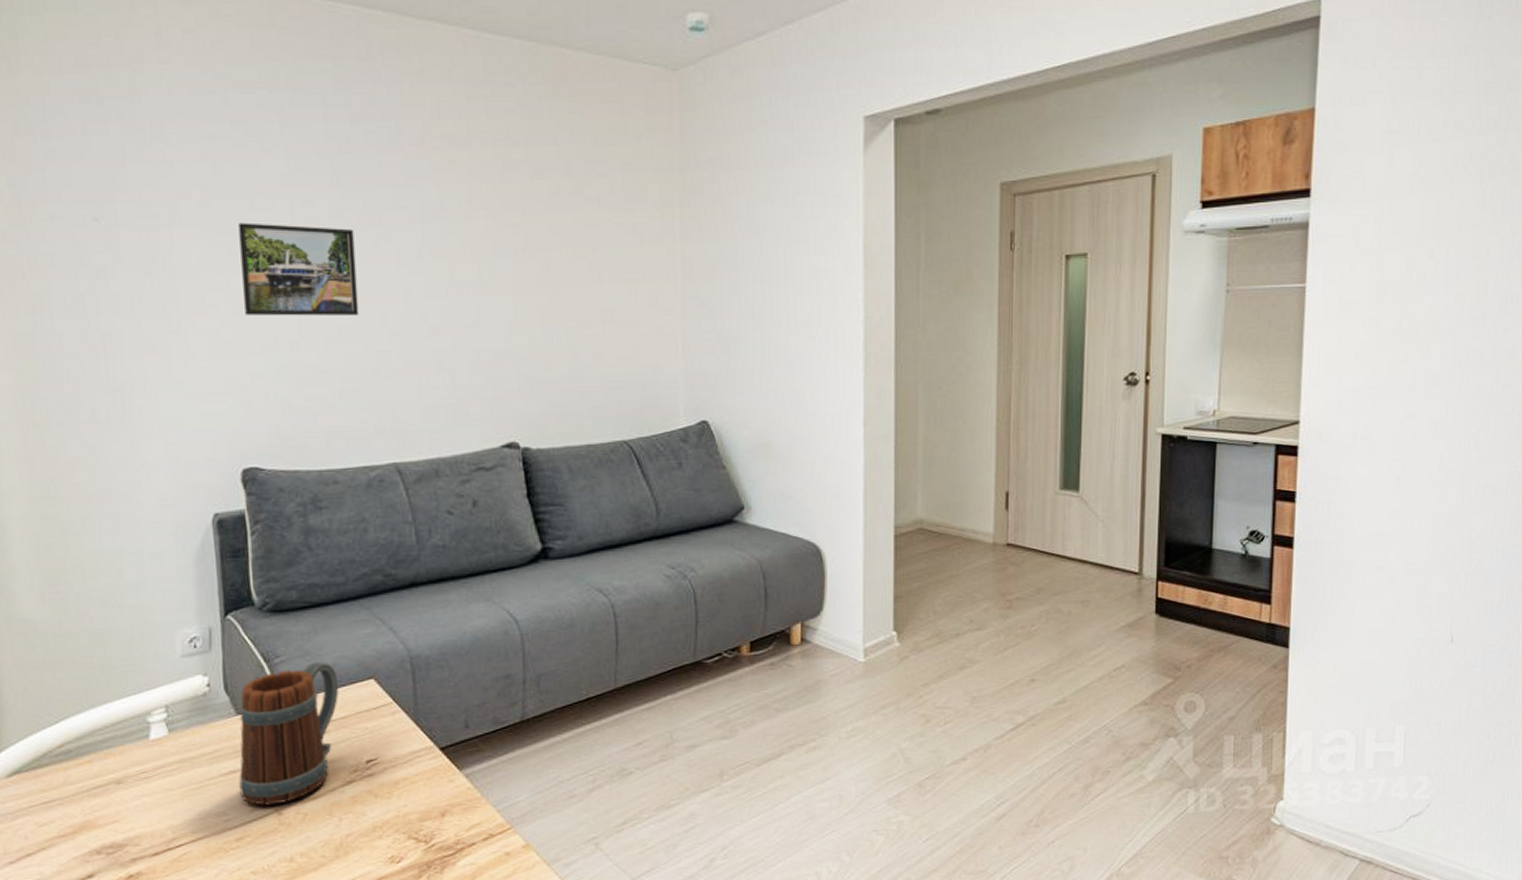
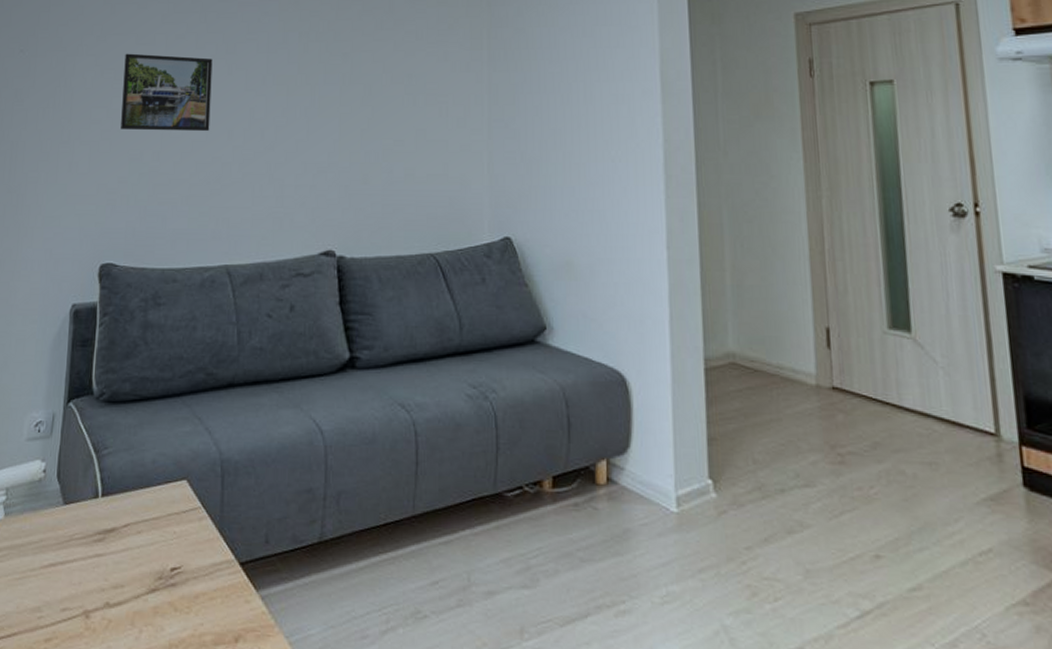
mug: present [239,662,339,806] -> none [55,456,156,606]

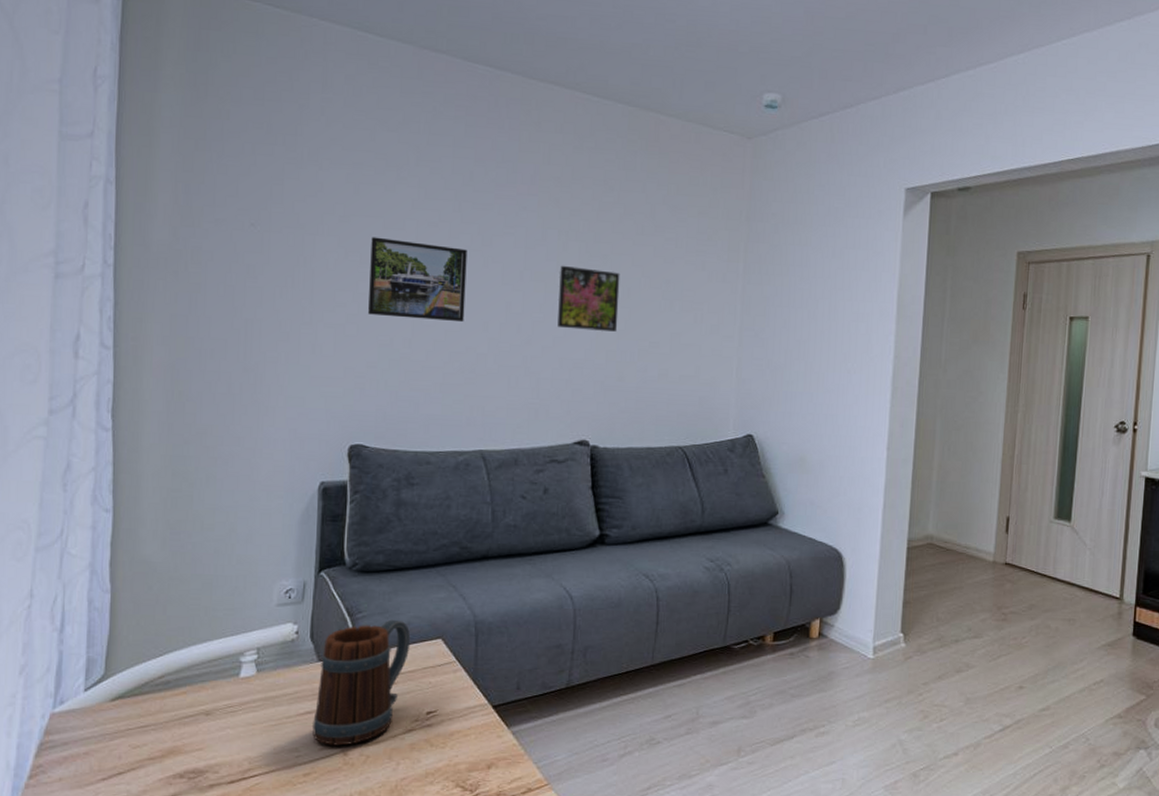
mug: none [55,456,156,606] -> present [312,619,411,746]
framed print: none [300,66,361,132] -> present [557,265,620,332]

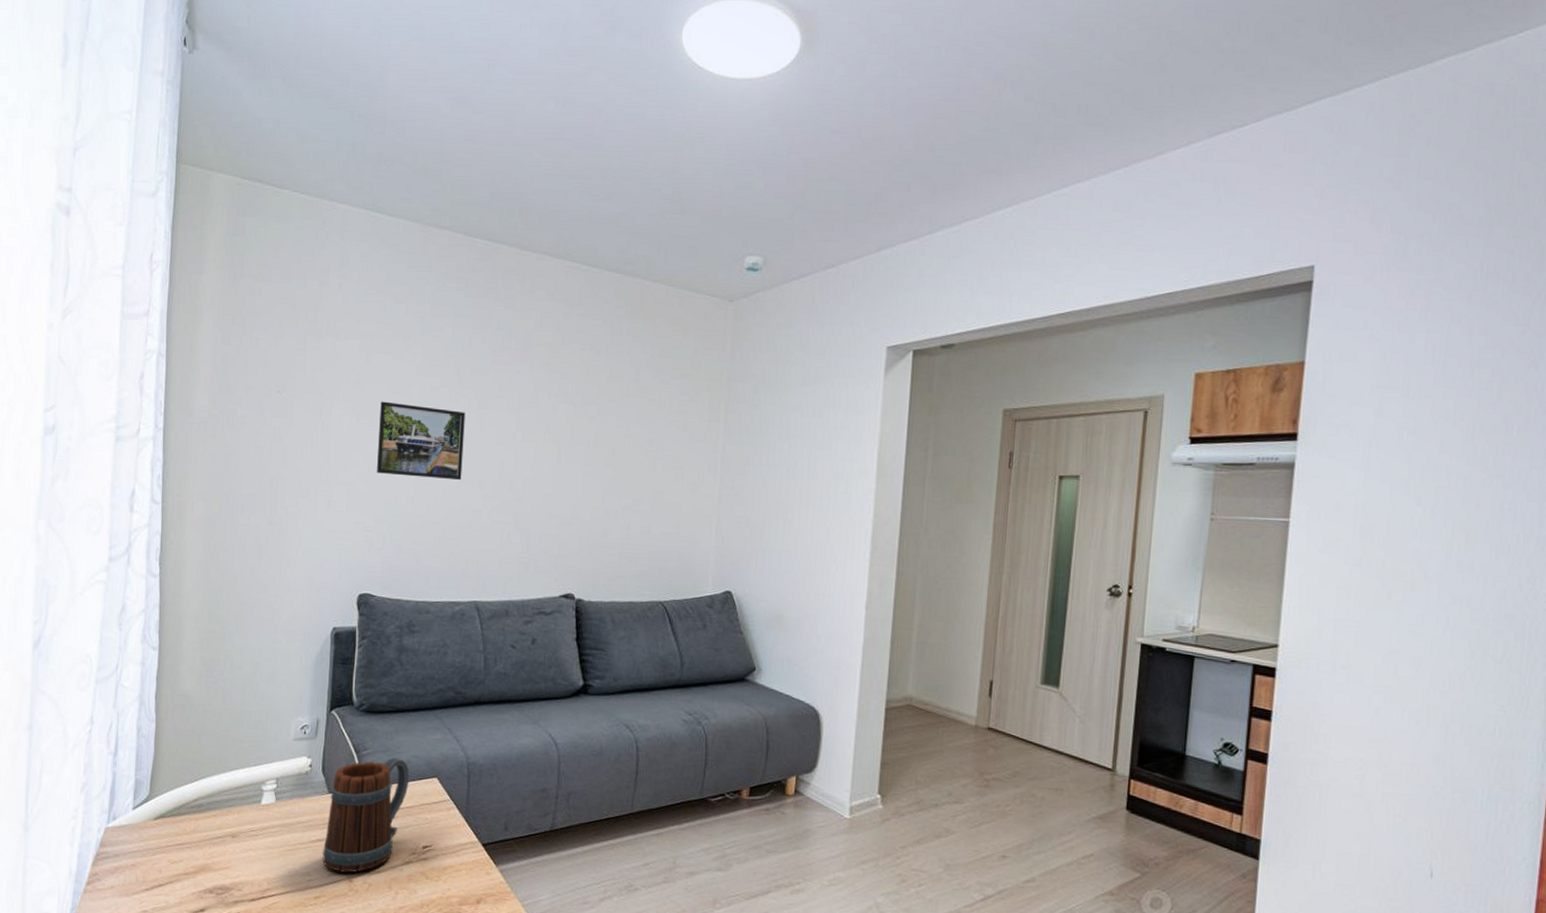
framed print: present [557,265,620,332] -> none [547,426,606,490]

